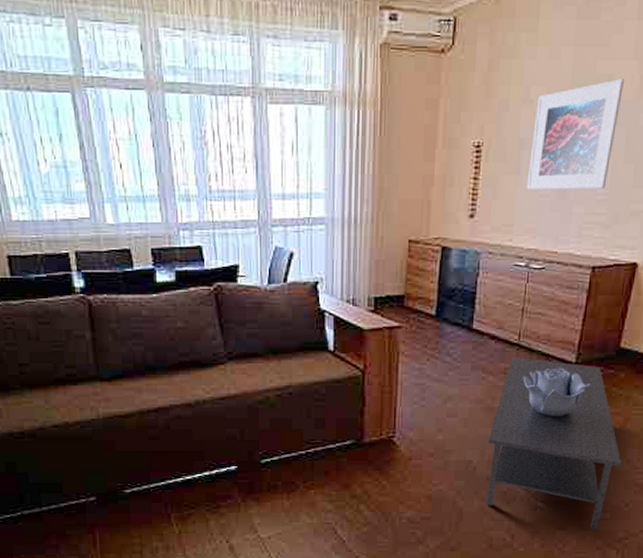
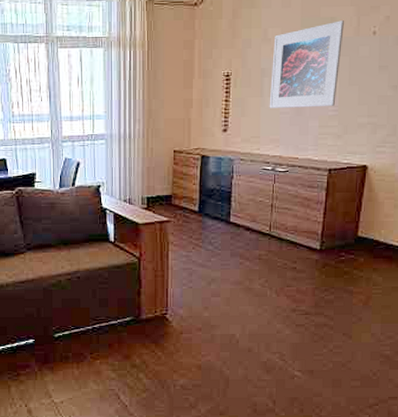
coffee table: present [486,358,622,530] -> none [248,246,367,397]
decorative bowl: present [523,367,591,416] -> none [275,253,335,295]

